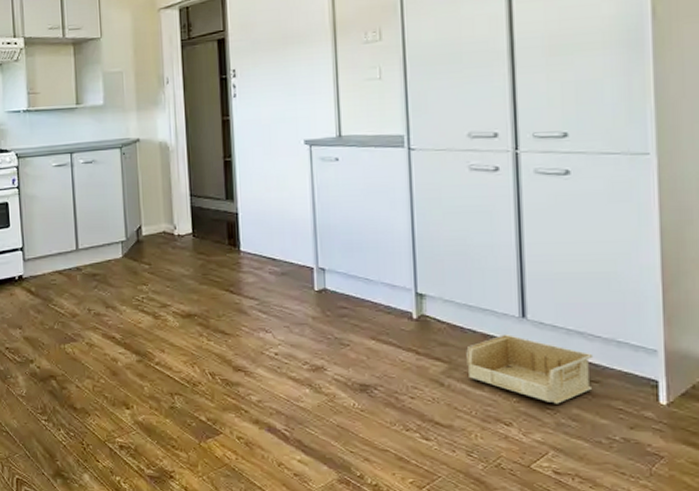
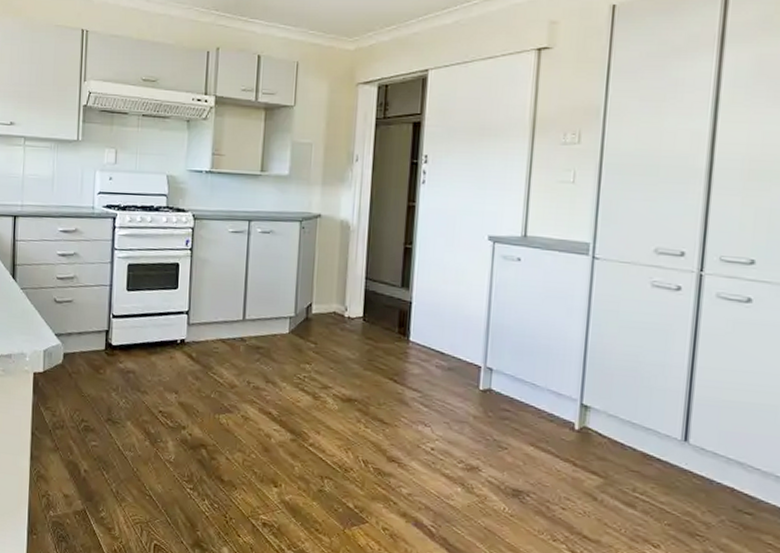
storage bin: present [466,335,594,404] -> none [622,456,750,532]

